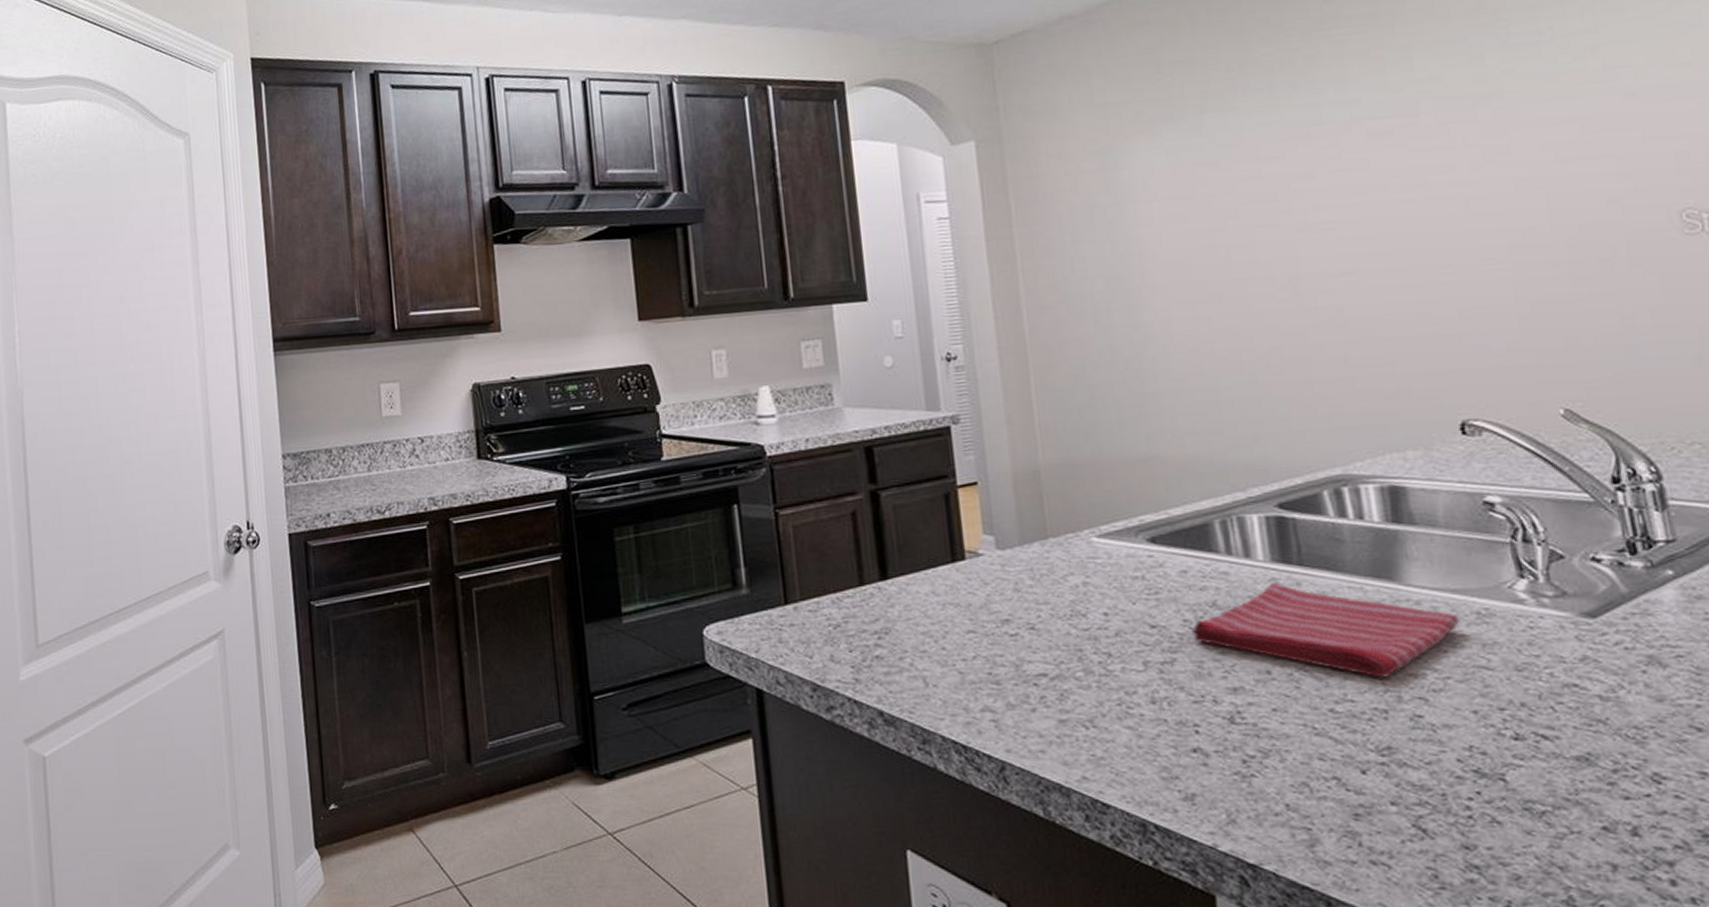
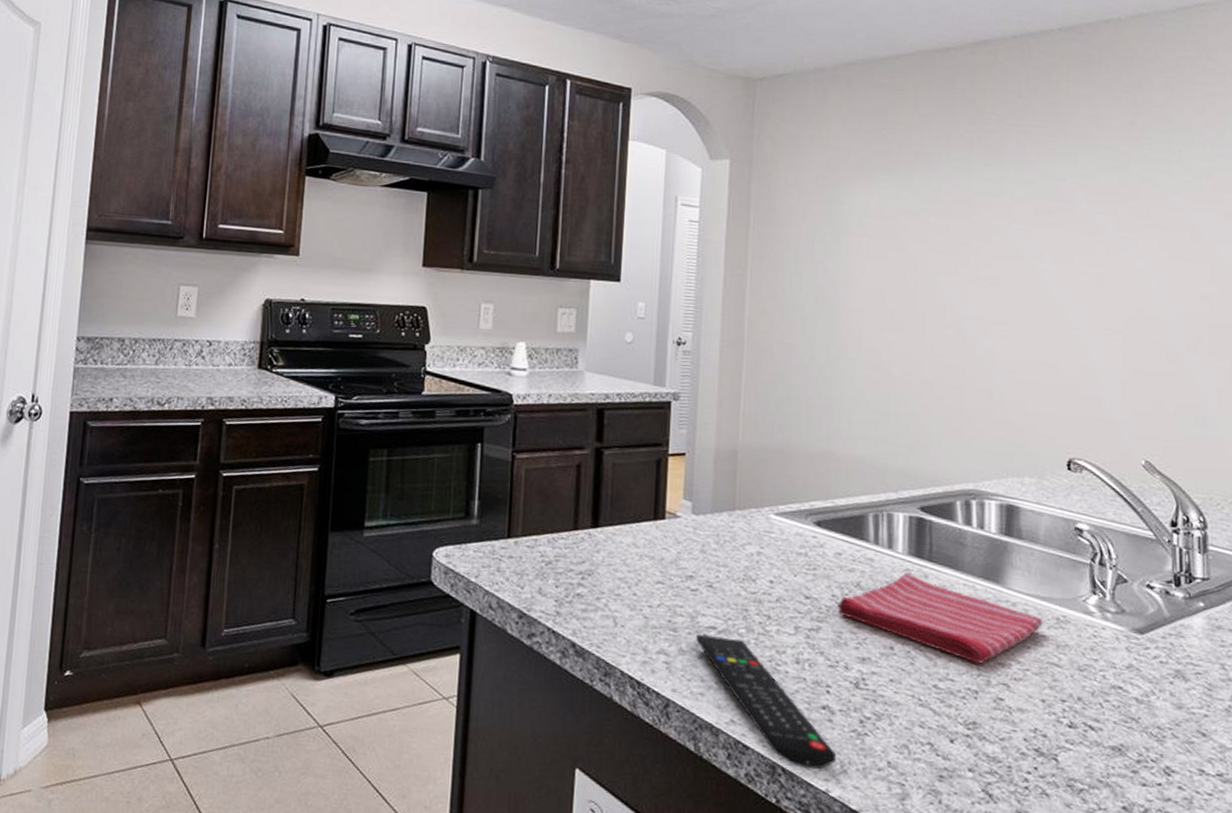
remote control: none [1025,683,1221,823] -> present [696,633,837,769]

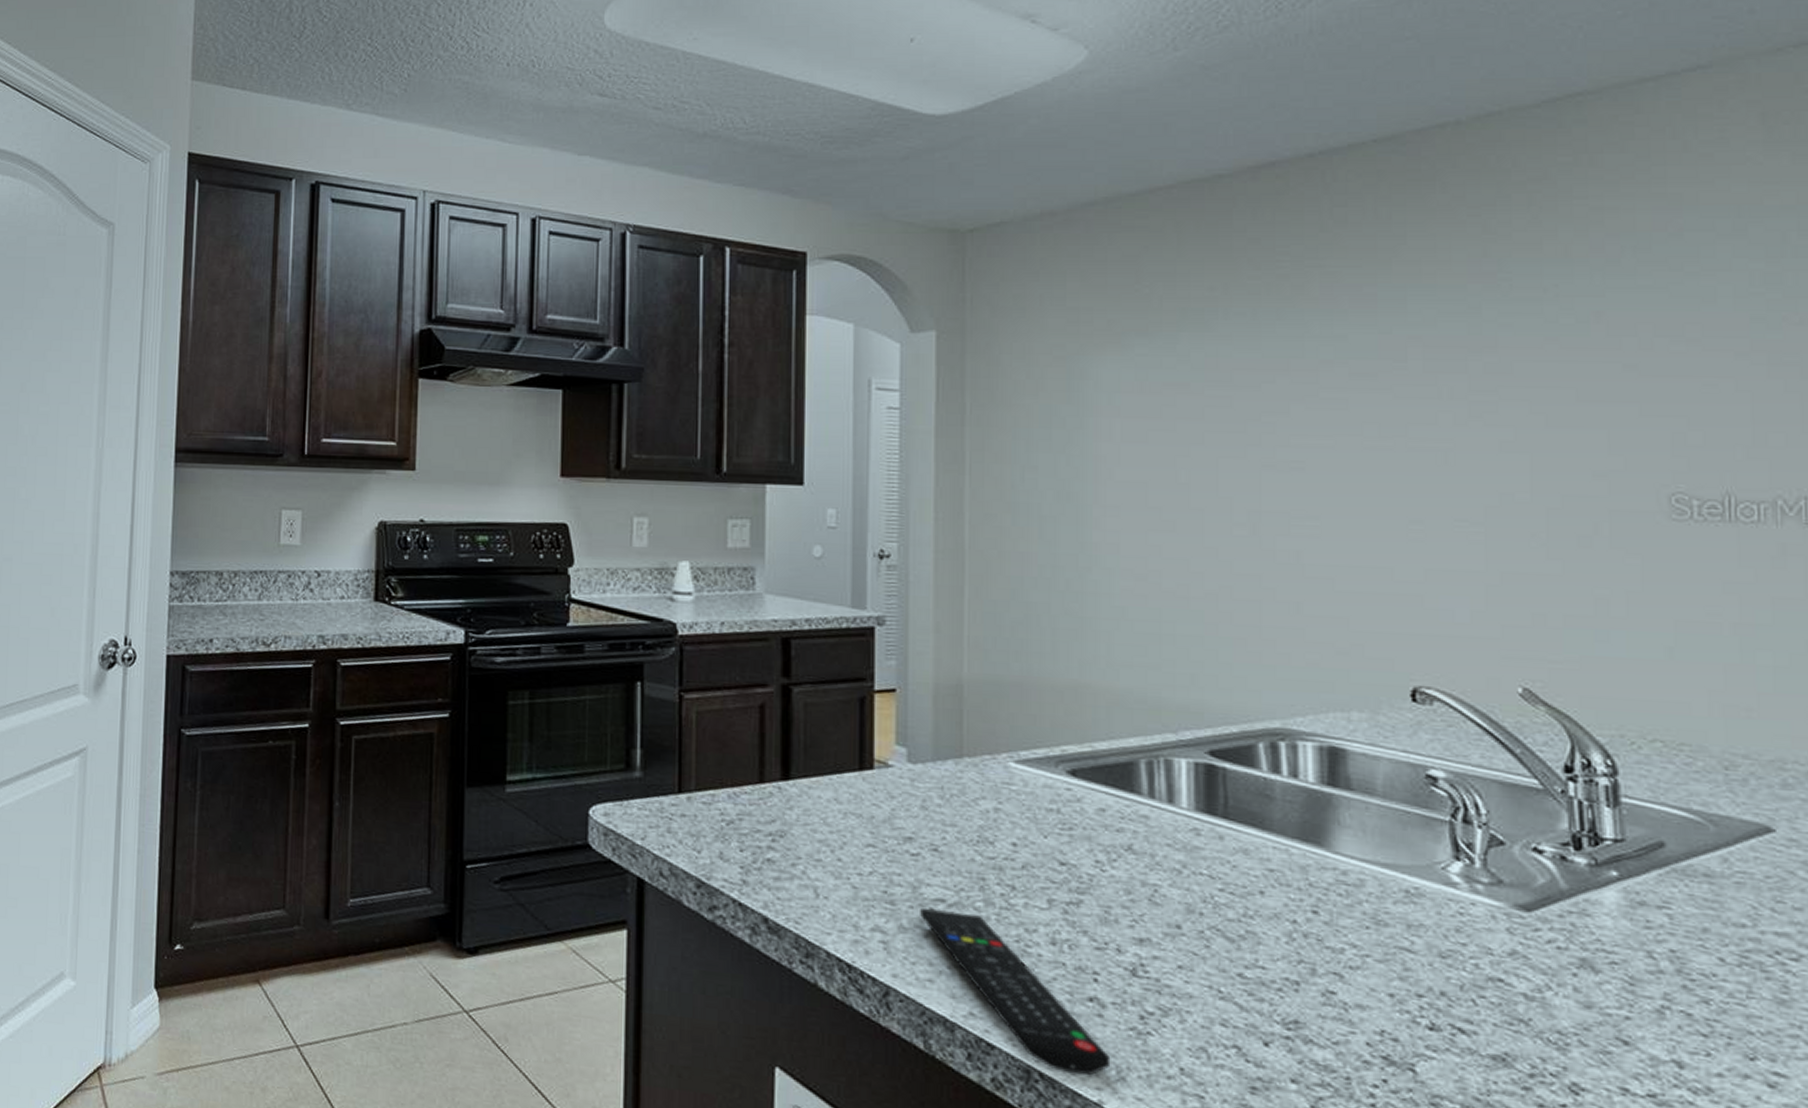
dish towel: present [837,573,1043,664] -> none [1103,833,1386,948]

